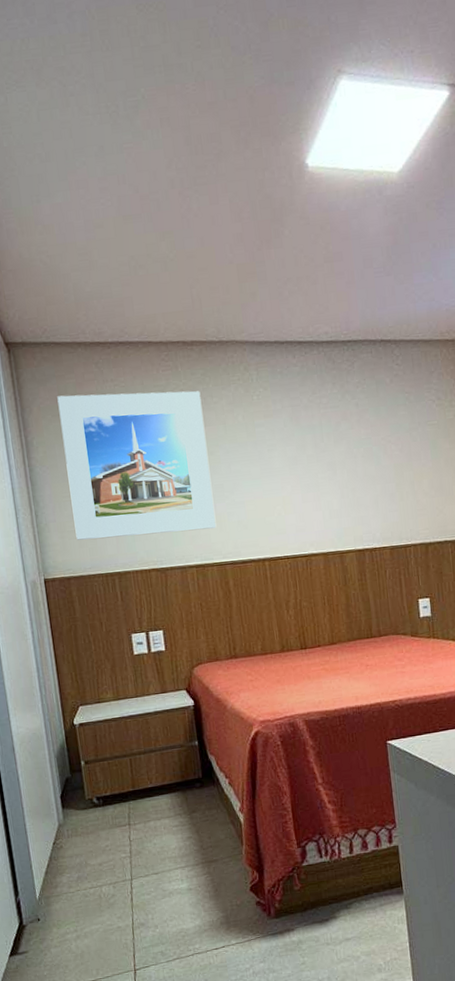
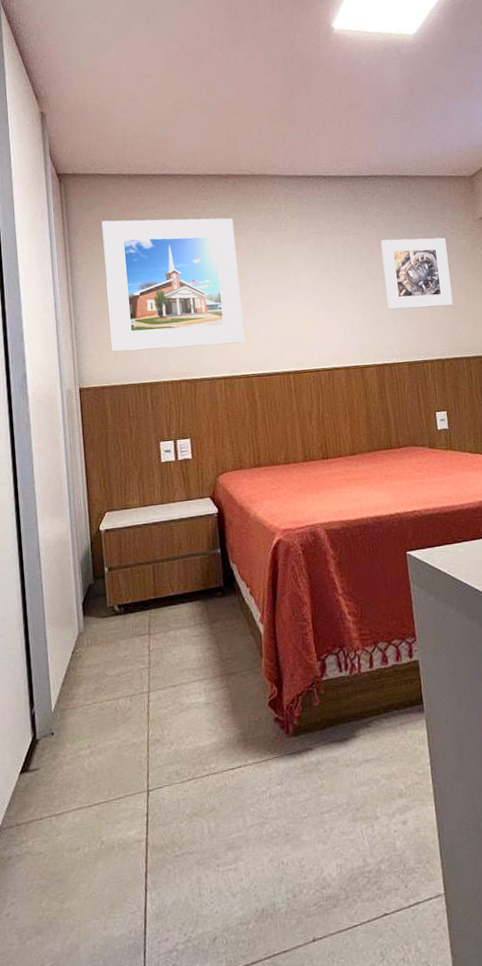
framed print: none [361,410,438,491] -> present [380,237,453,310]

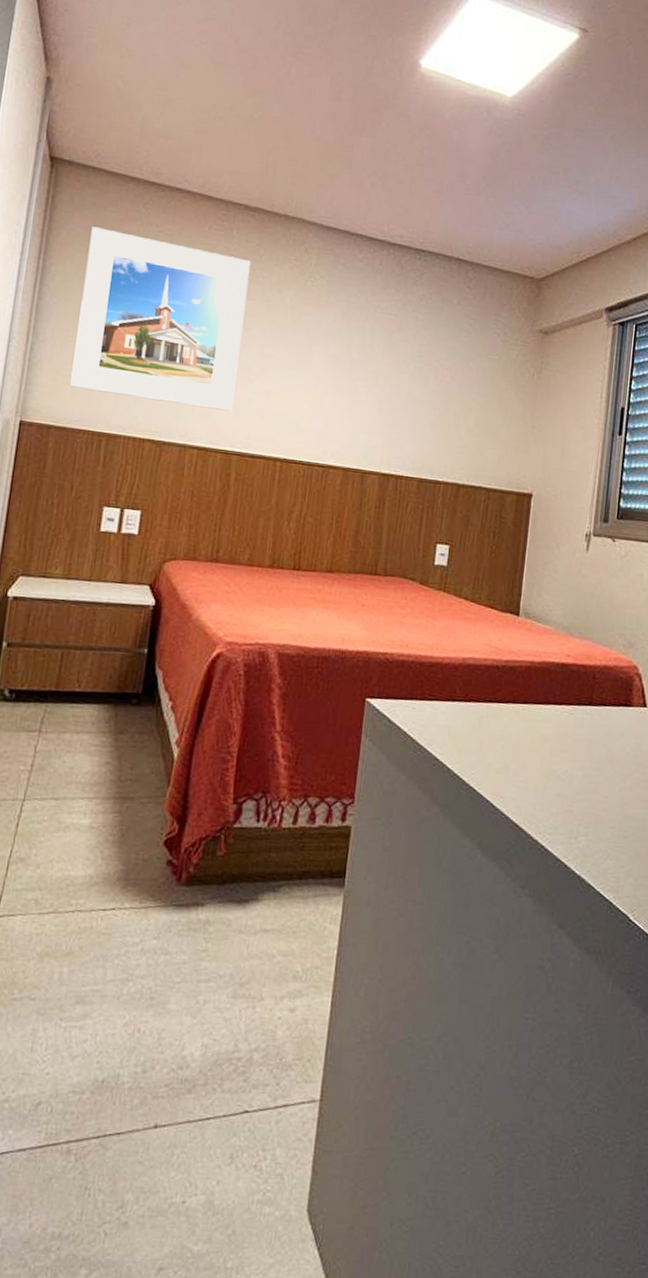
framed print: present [380,237,453,310] -> none [409,329,494,425]

